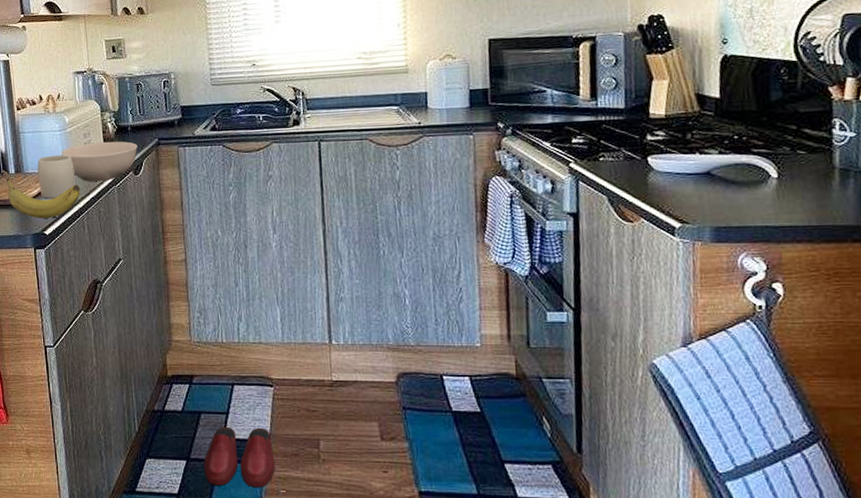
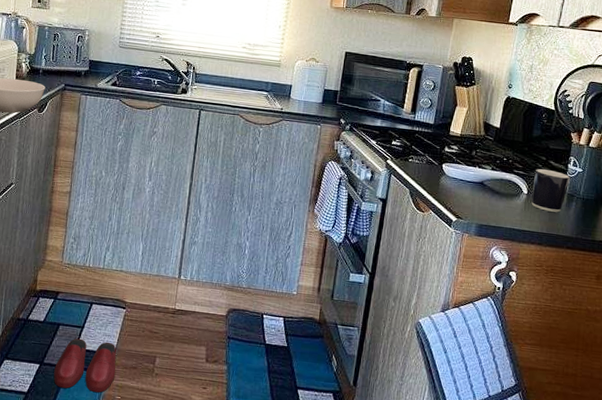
mug: none [783,140,841,197] -> present [531,168,571,213]

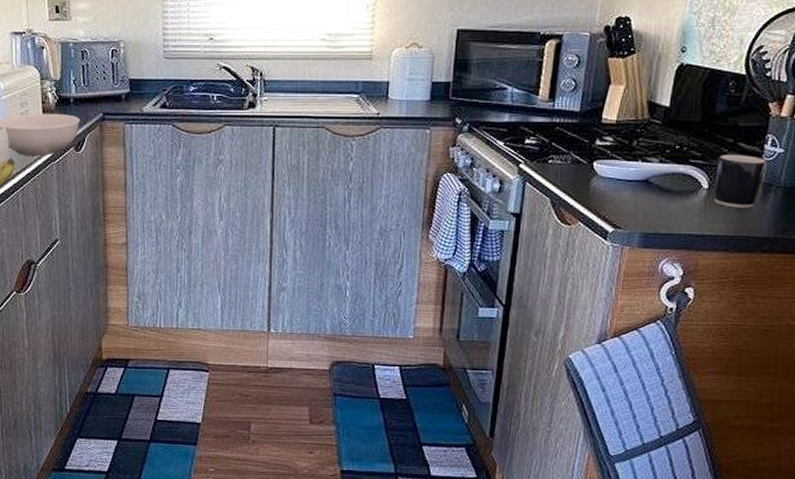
slippers: present [53,338,116,393] -> none [135,409,206,467]

